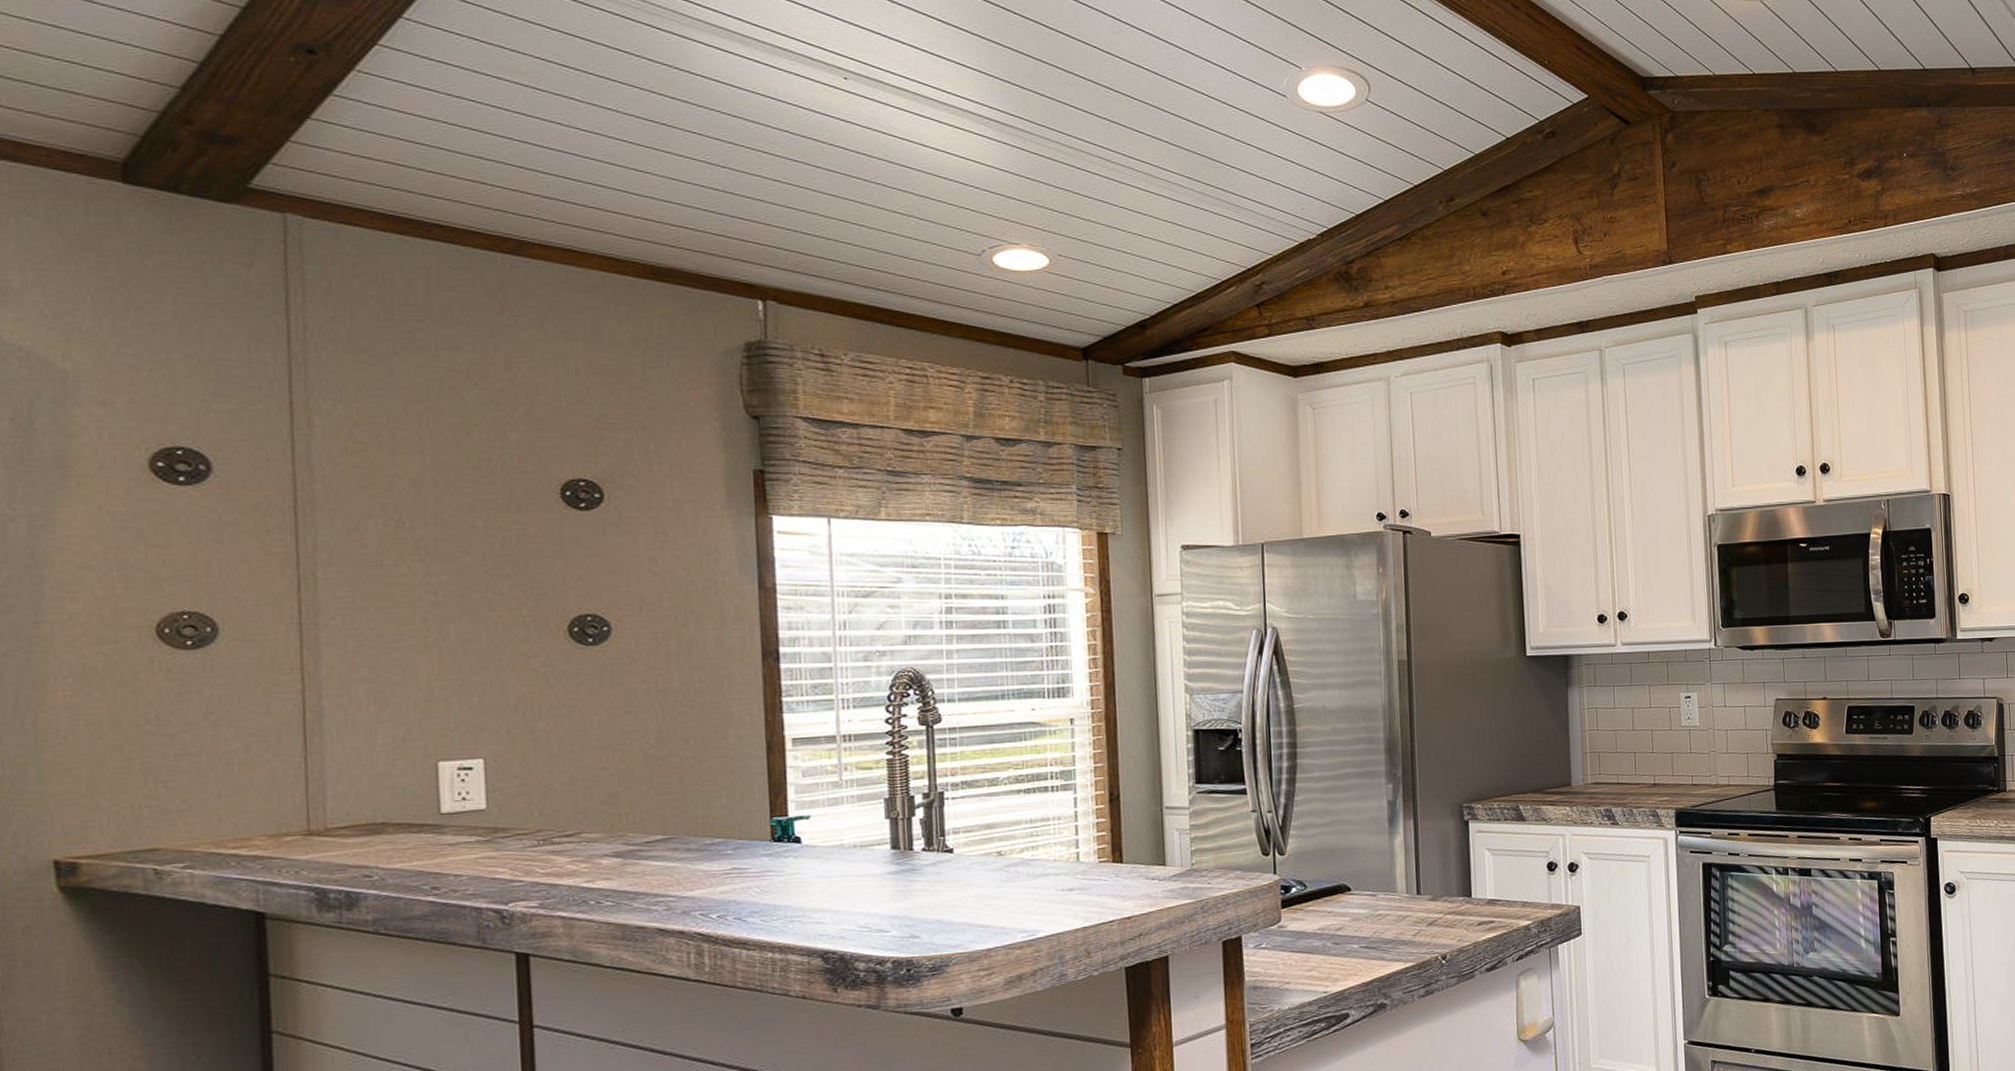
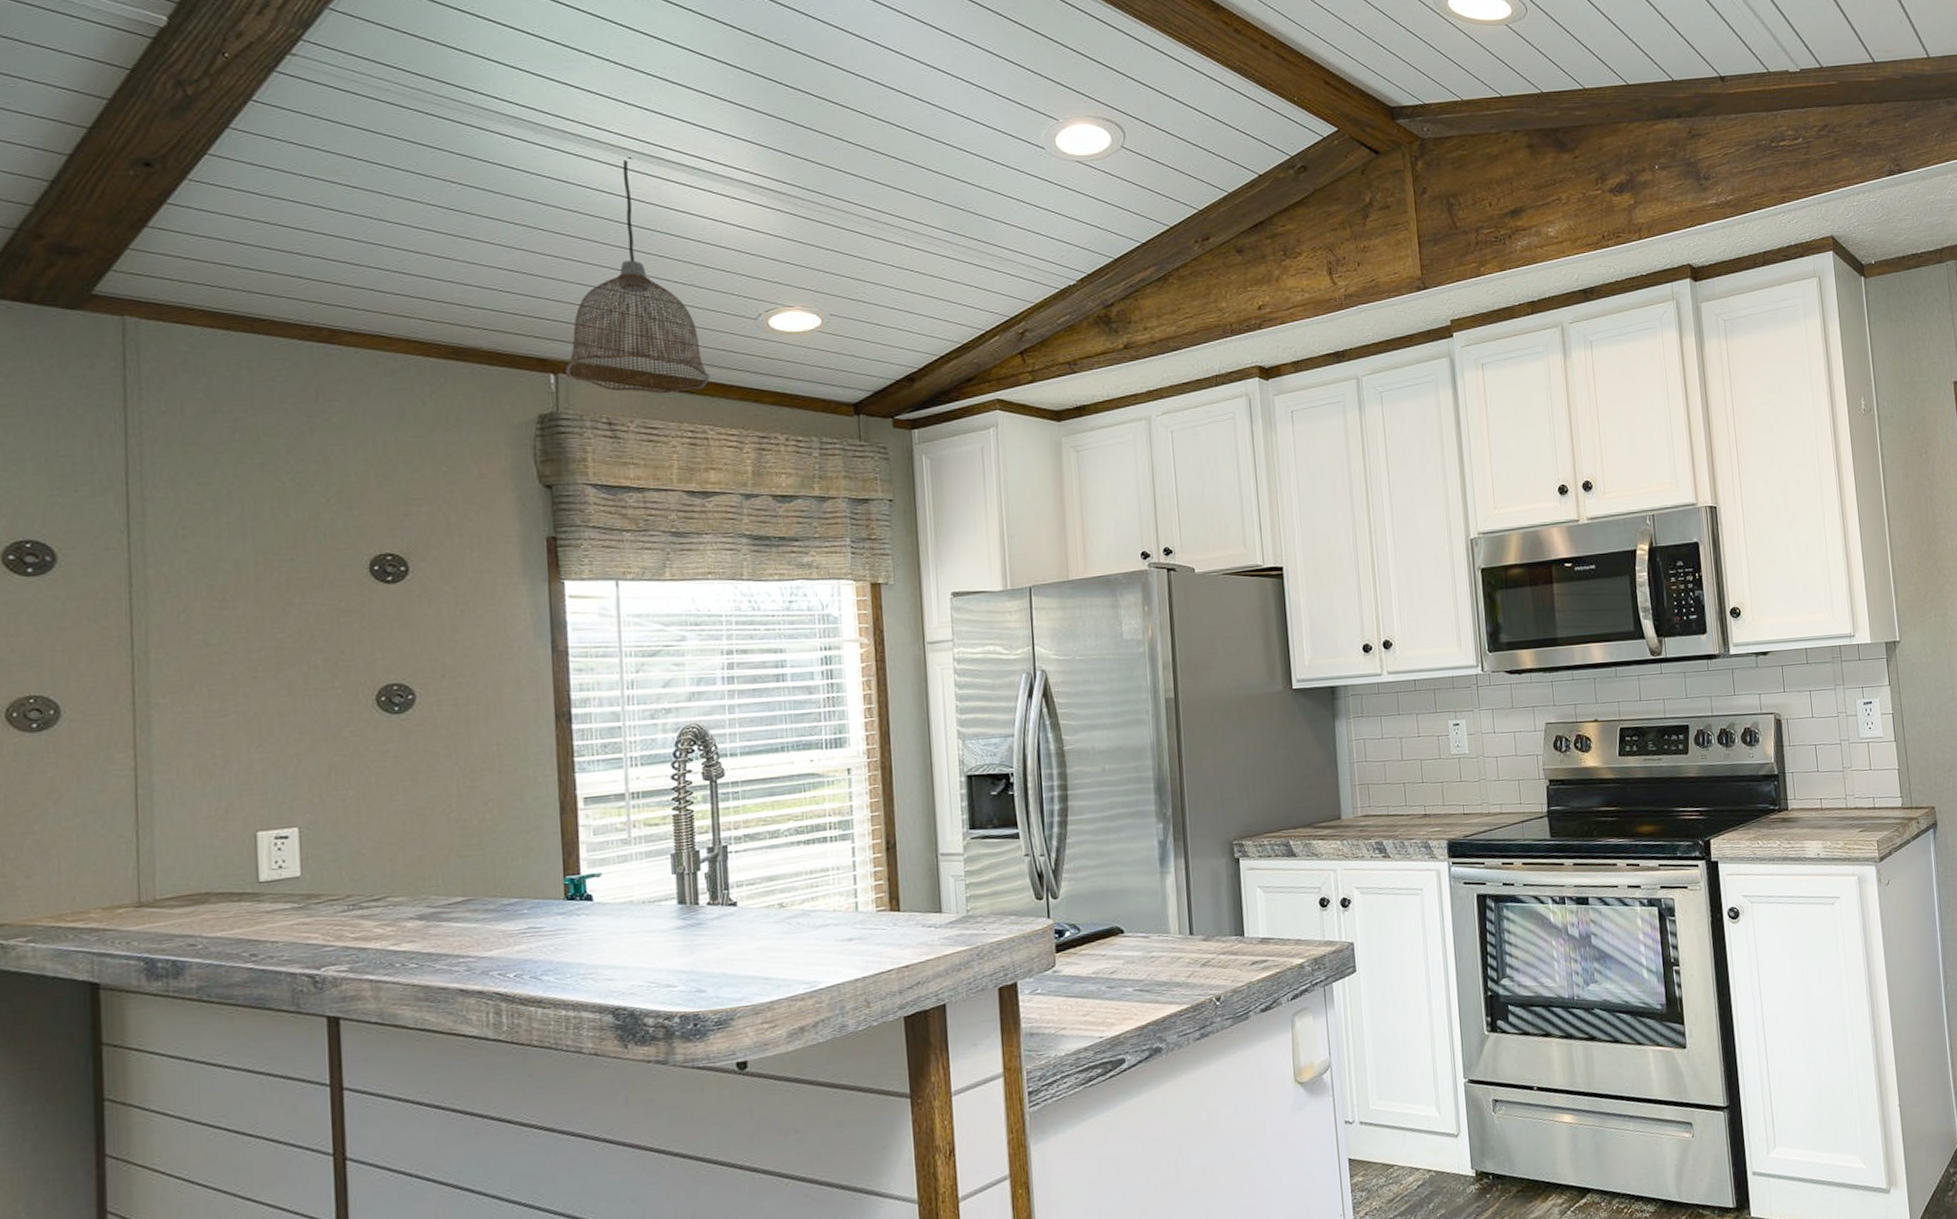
pendant lamp: none [774,80,930,328] -> present [565,160,710,394]

